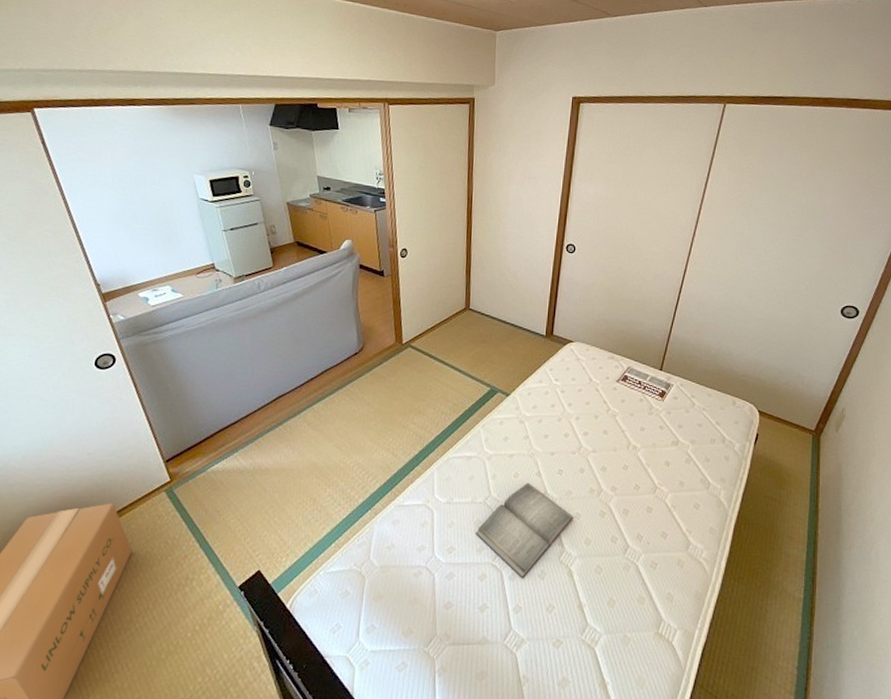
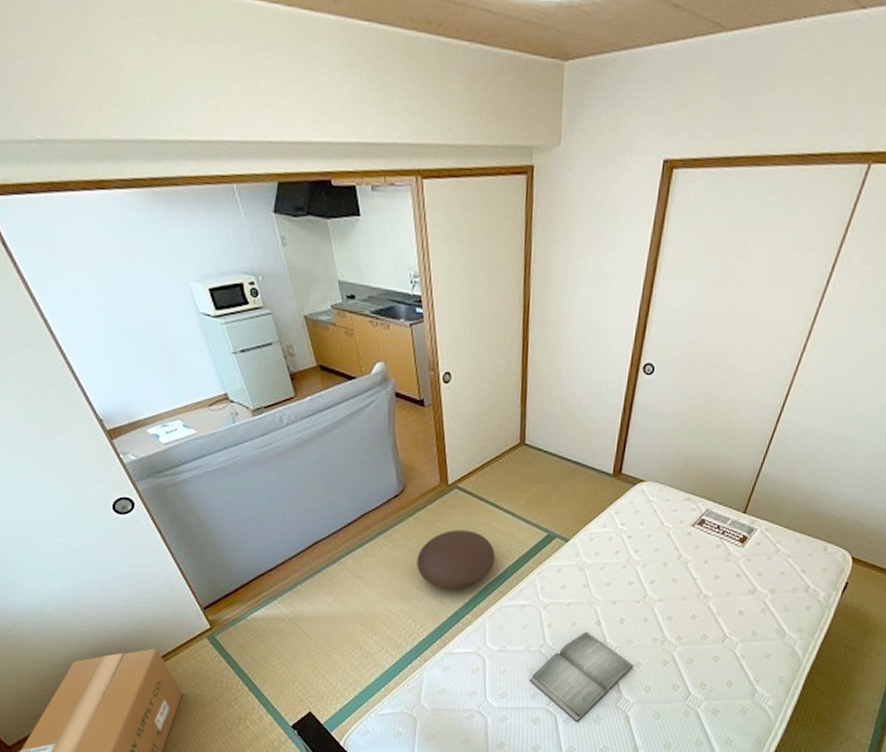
cushion: none [371,384,443,442] -> present [416,529,495,590]

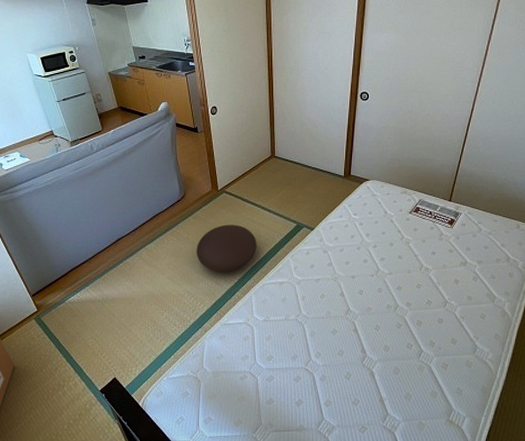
hardback book: present [529,631,634,723] -> none [290,302,374,380]

